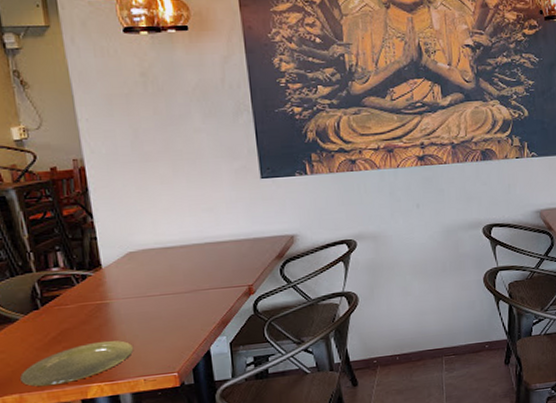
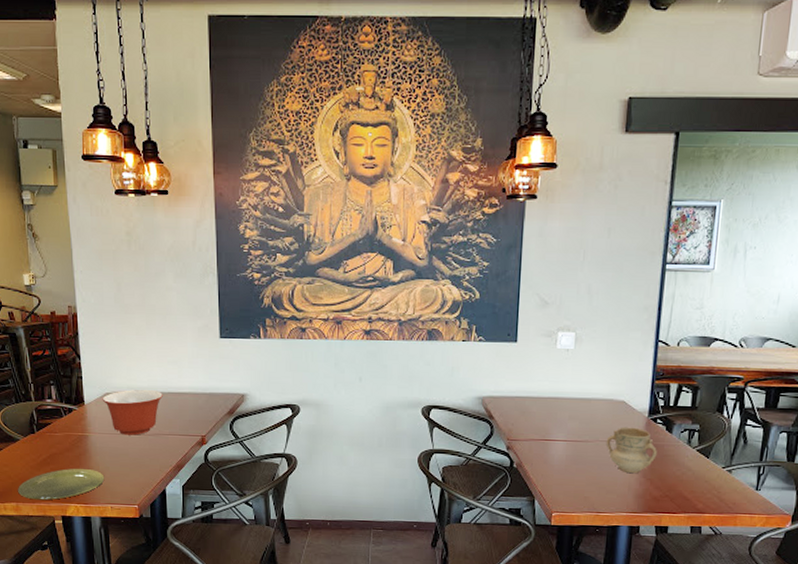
mixing bowl: none [124,242,200,297] -> present [102,390,164,435]

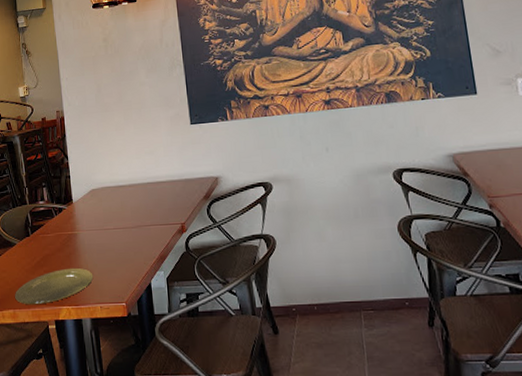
mixing bowl: present [102,390,164,435] -> none [88,182,144,230]

